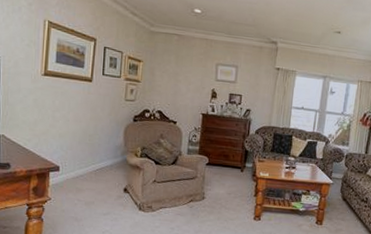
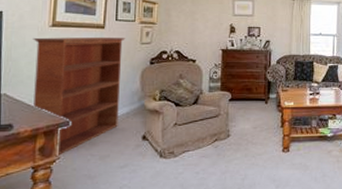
bookcase: none [27,84,111,198] -> present [33,36,126,157]

